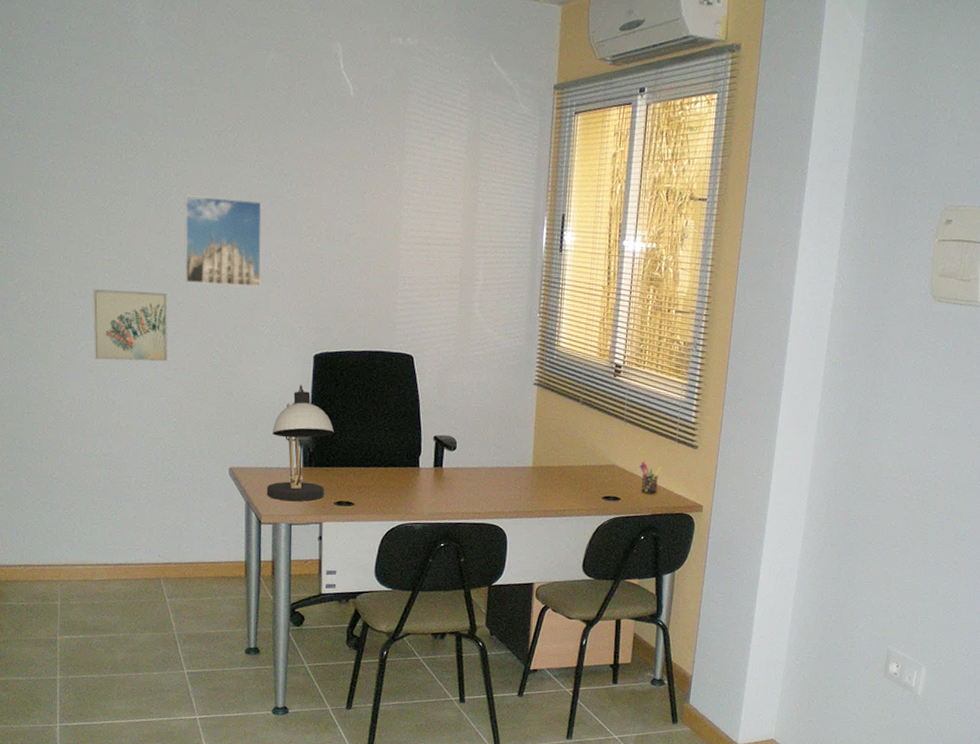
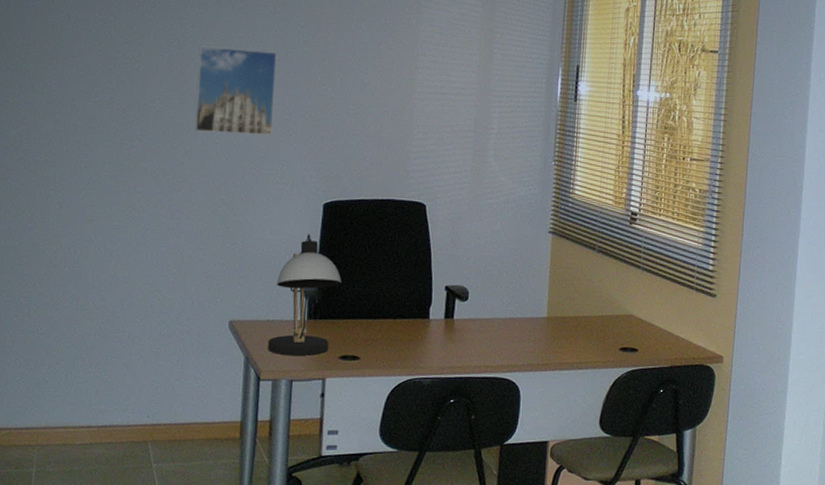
wall art: present [93,289,168,362] -> none [95,138,175,211]
pen holder: present [640,460,662,495] -> none [657,310,681,345]

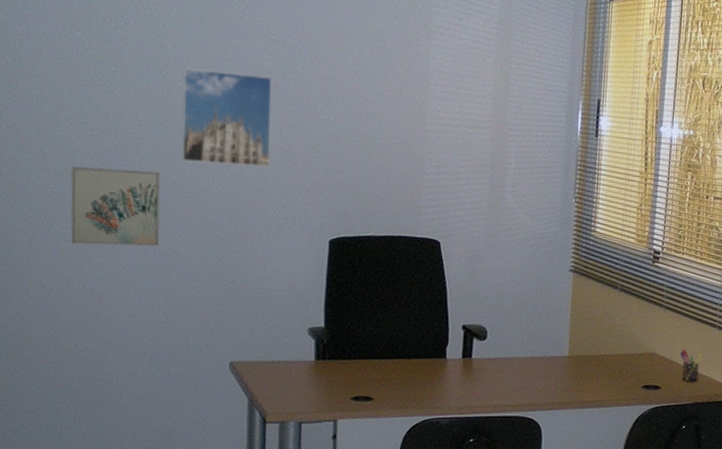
wall art: none [95,138,175,211] -> present [70,166,161,247]
desk lamp: present [267,234,341,356] -> none [272,272,351,398]
pen holder: none [657,310,681,345] -> present [680,348,703,382]

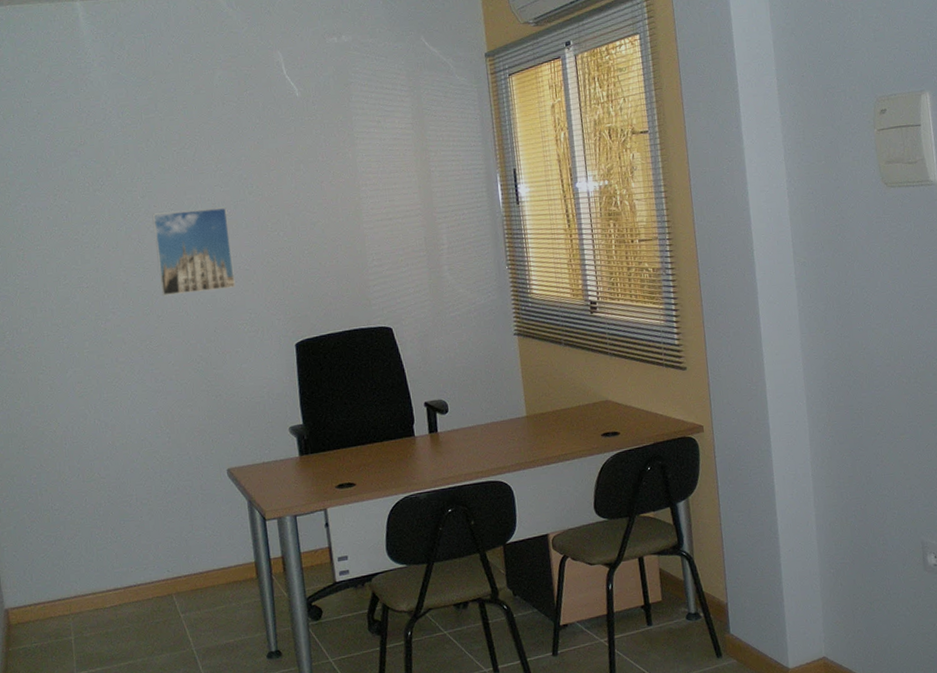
wall art: present [70,166,161,247] -> none [75,309,154,384]
pen holder: present [680,348,703,382] -> none [632,391,655,424]

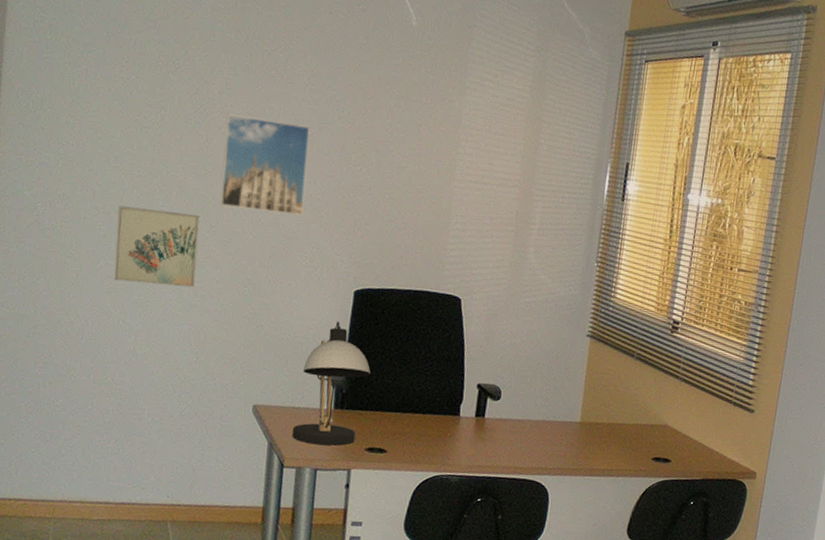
wall art: none [75,309,154,384] -> present [114,205,200,288]
desk lamp: none [265,375,325,494] -> present [291,321,370,446]

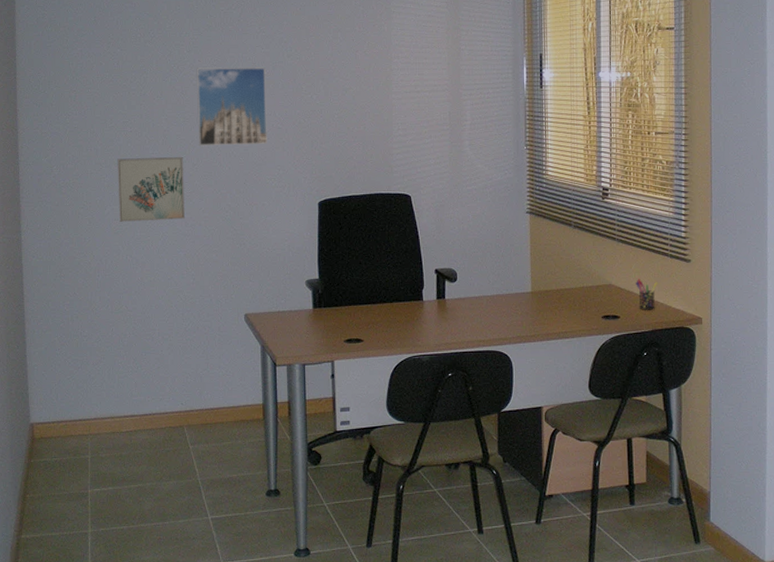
desk lamp: present [291,321,370,446] -> none [280,231,340,343]
pen holder: none [692,422,716,458] -> present [636,278,658,310]

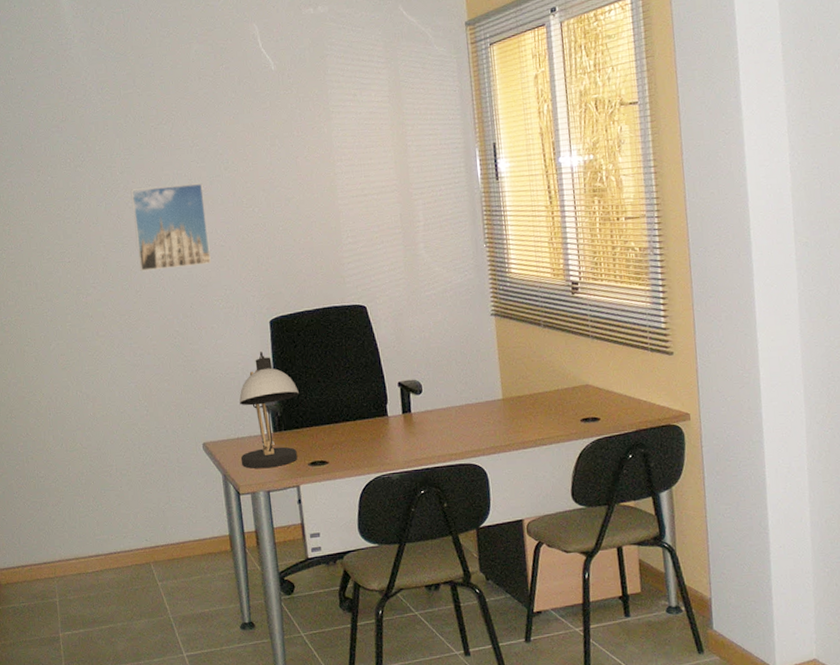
wall art: present [117,157,185,222] -> none [58,284,132,357]
desk lamp: none [280,231,340,343] -> present [239,351,299,469]
pen holder: present [636,278,658,310] -> none [615,375,639,410]

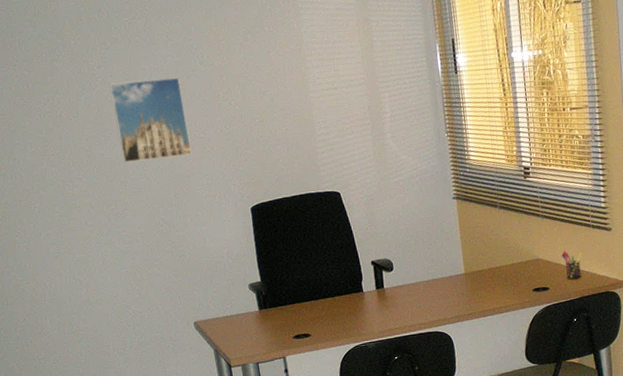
desk lamp: present [239,351,299,469] -> none [226,236,283,344]
pen holder: none [615,375,639,410] -> present [562,250,582,280]

